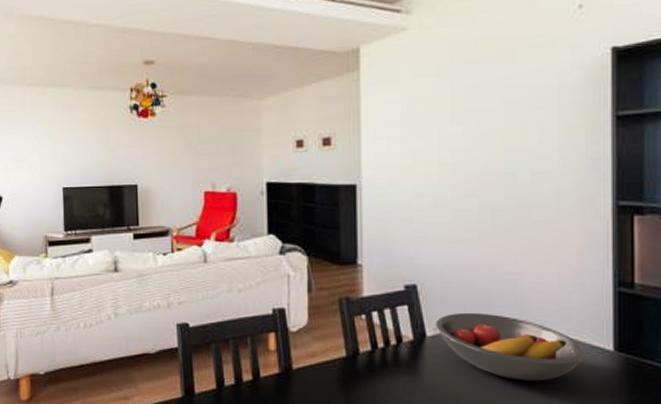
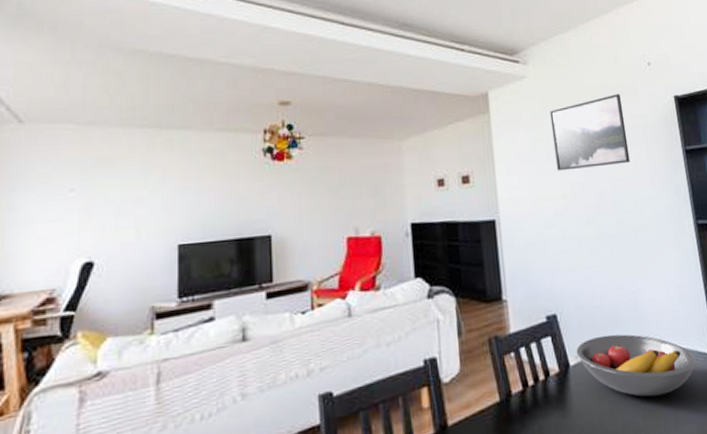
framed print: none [433,46,533,136] -> present [550,94,630,171]

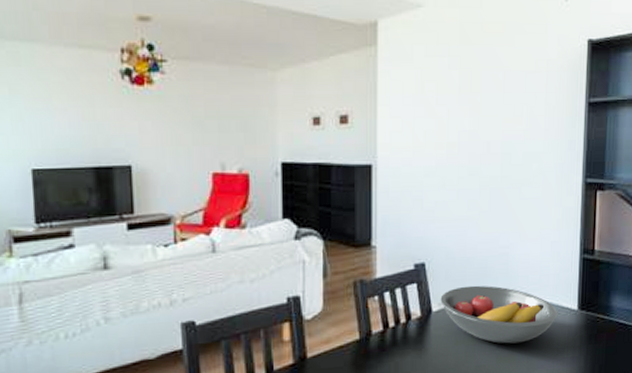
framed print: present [550,94,630,171] -> none [444,33,528,117]

